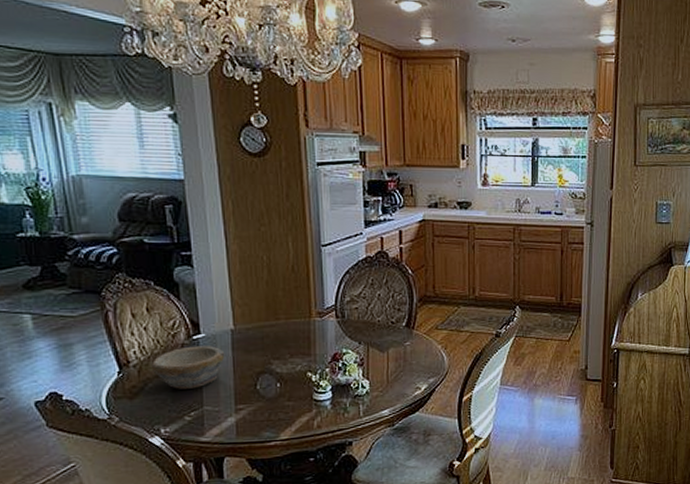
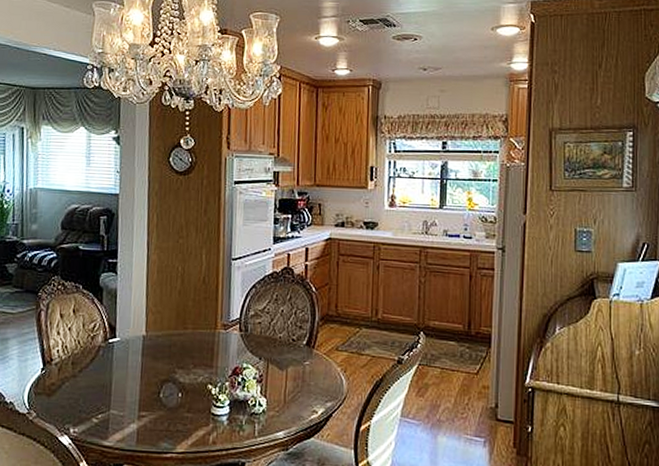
bowl: present [151,346,225,389] -> none [69,349,135,391]

